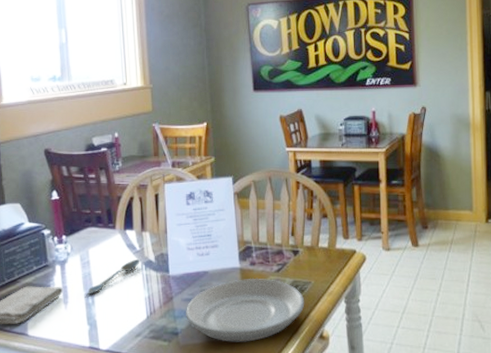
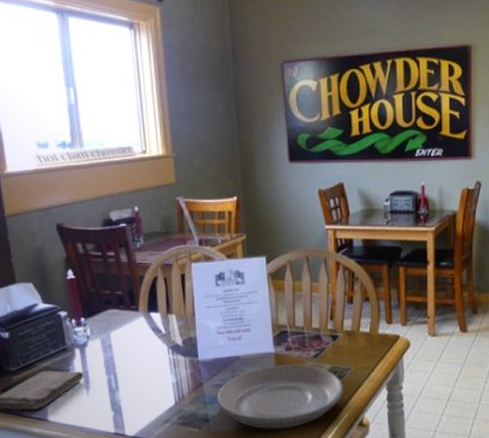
spoon: present [86,258,140,295] -> none [109,342,167,380]

